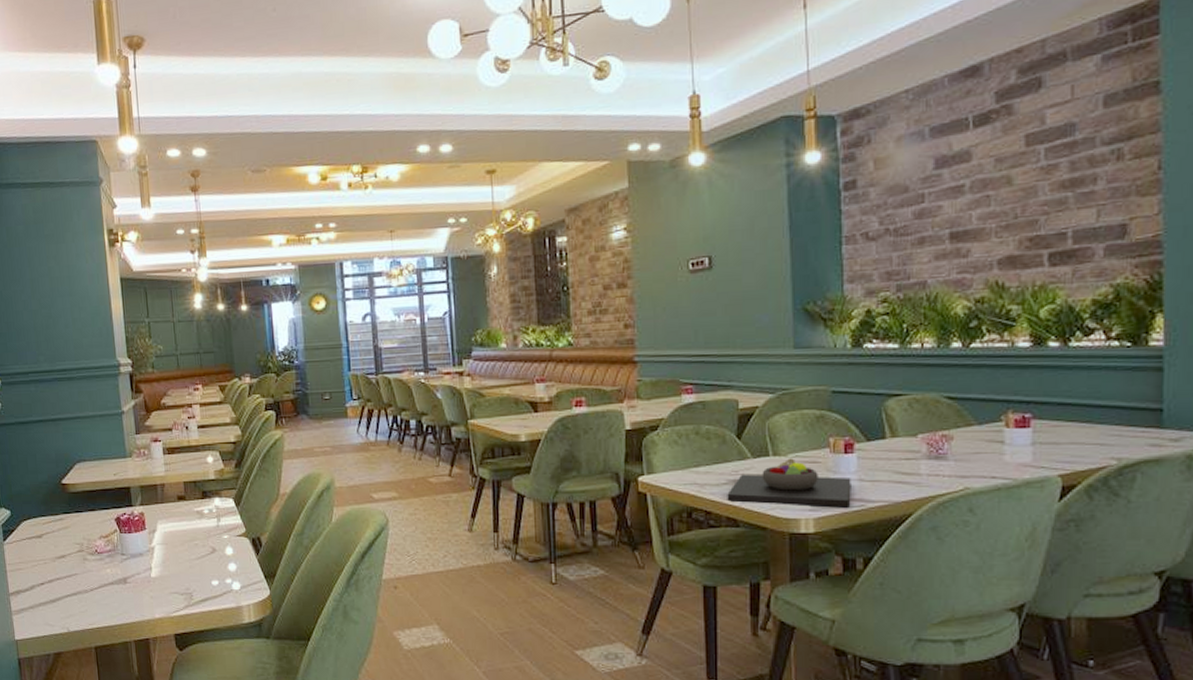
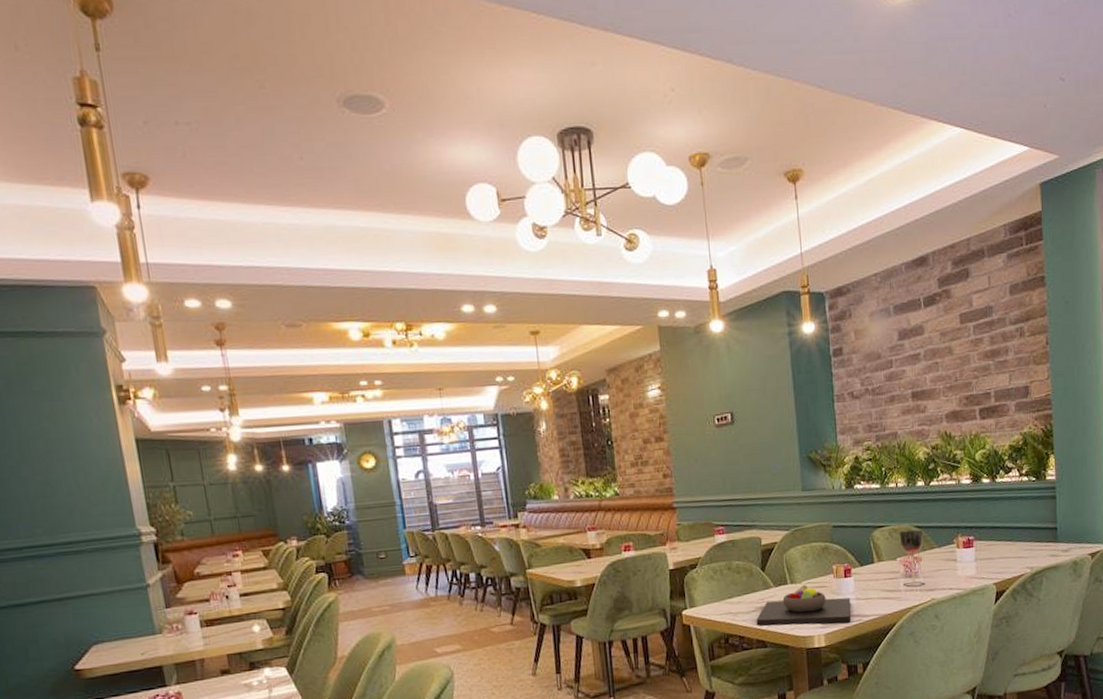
wineglass: none [923,402,957,470] -> present [899,530,925,587]

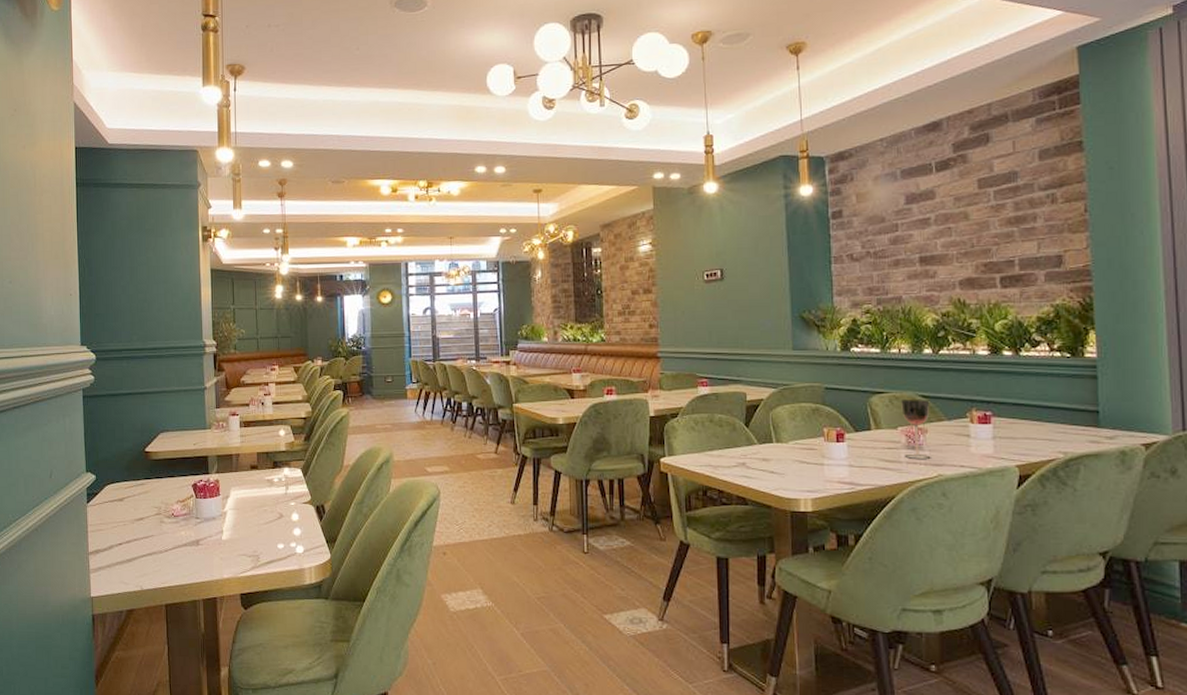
fruit bowl: present [756,584,851,626] -> none [737,445,843,490]

